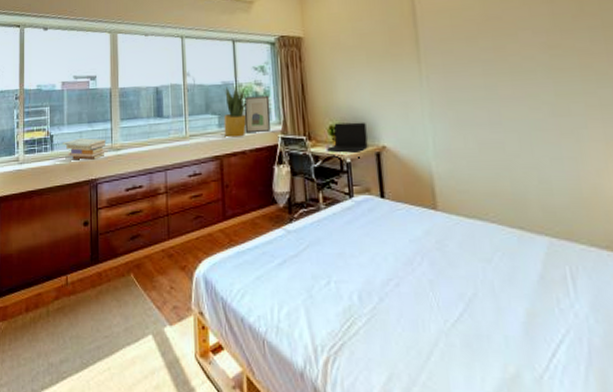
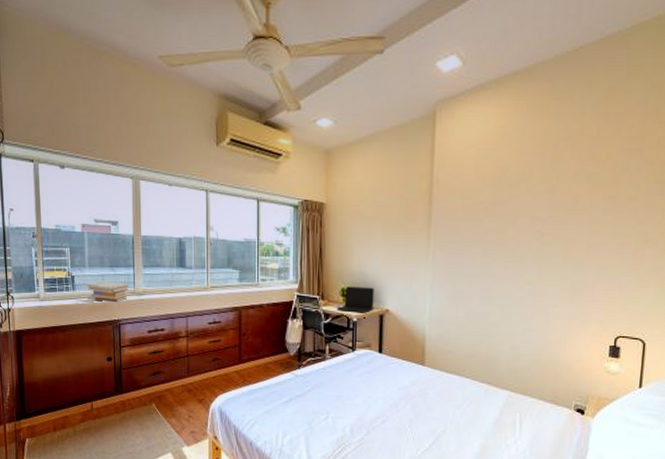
planter: present [223,86,247,138] -> none [244,244,268,292]
picture frame: present [244,95,271,134] -> none [264,255,289,290]

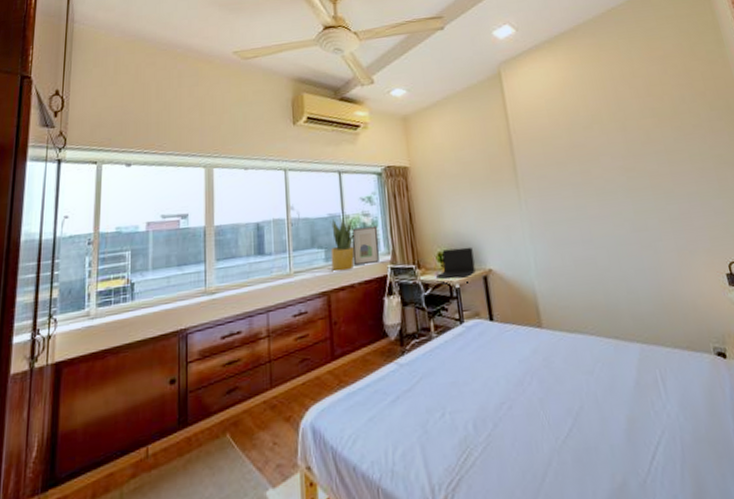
books: present [84,281,129,303] -> none [146,282,199,310]
planter: none [244,244,268,292] -> present [330,218,355,272]
picture frame: none [264,255,289,290] -> present [352,225,379,266]

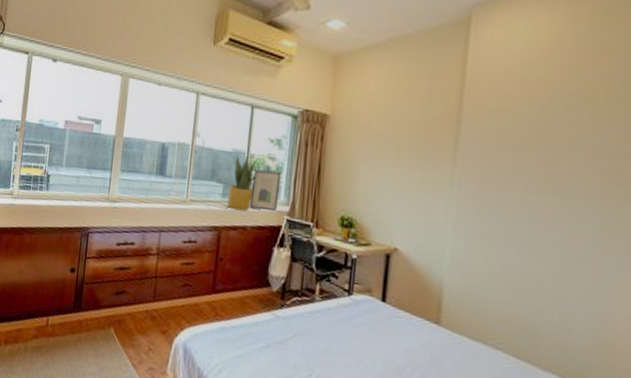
laptop: present [436,247,475,279] -> none [333,214,381,250]

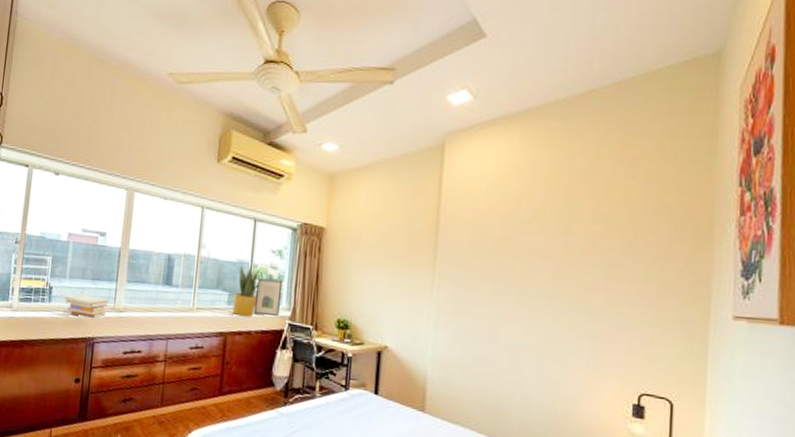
books: none [59,182,104,209] -> present [62,294,109,319]

